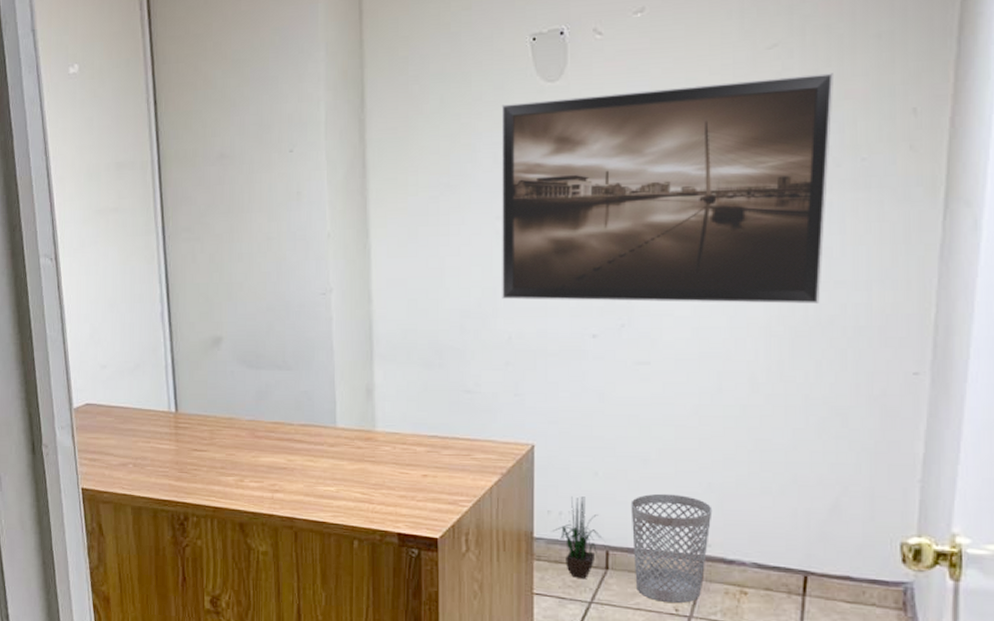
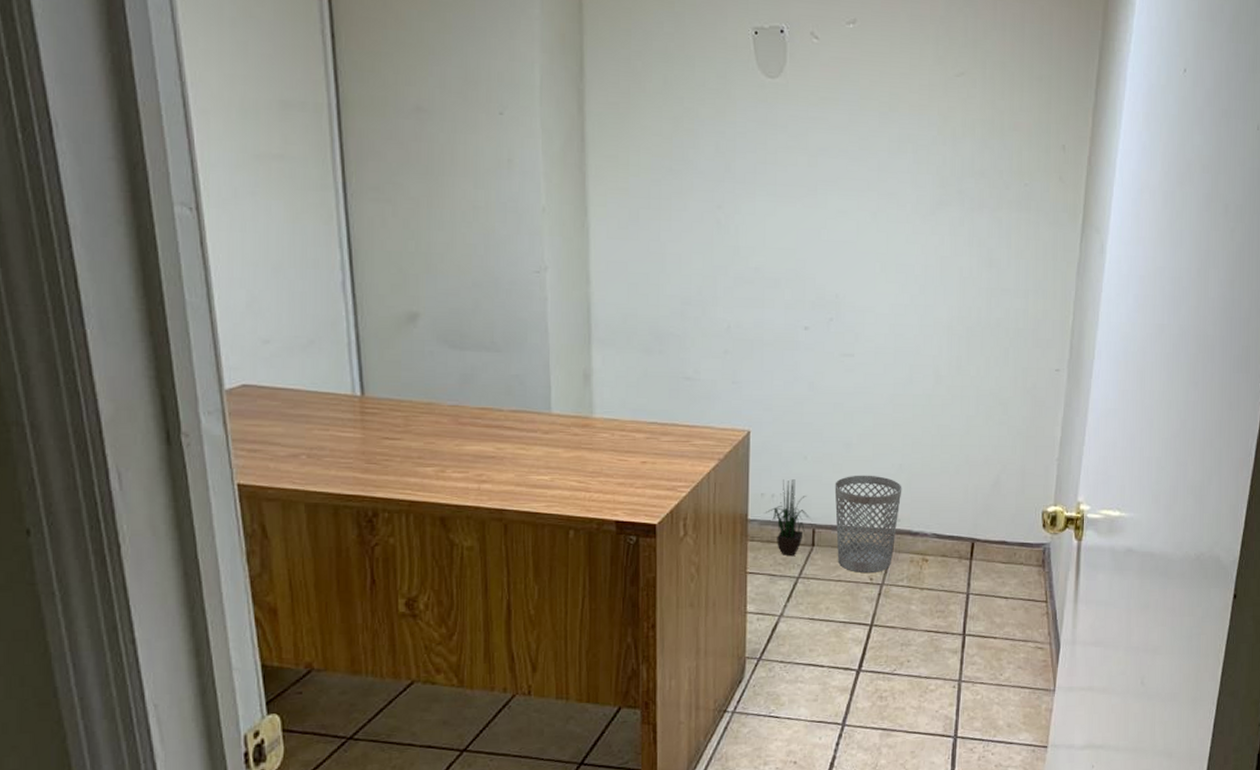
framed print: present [501,73,833,304] -> none [722,94,1006,307]

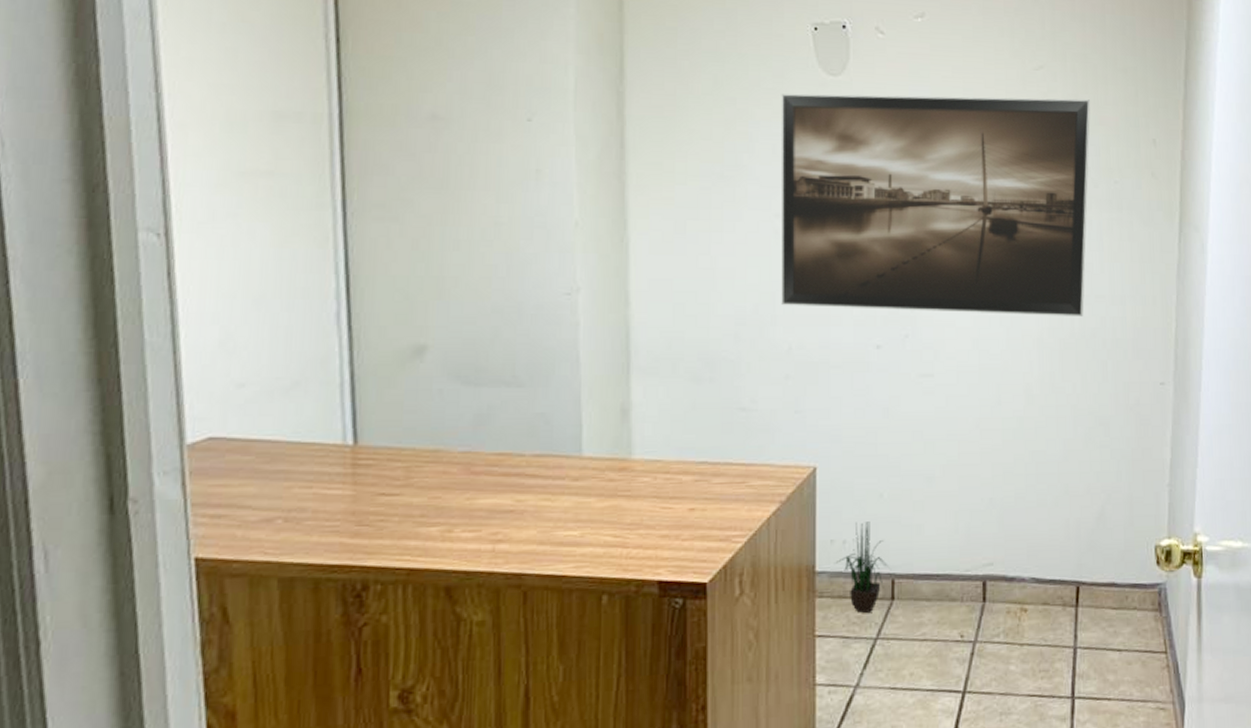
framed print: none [722,94,1006,307] -> present [780,93,1090,316]
wastebasket: present [834,475,902,574] -> none [916,512,994,630]

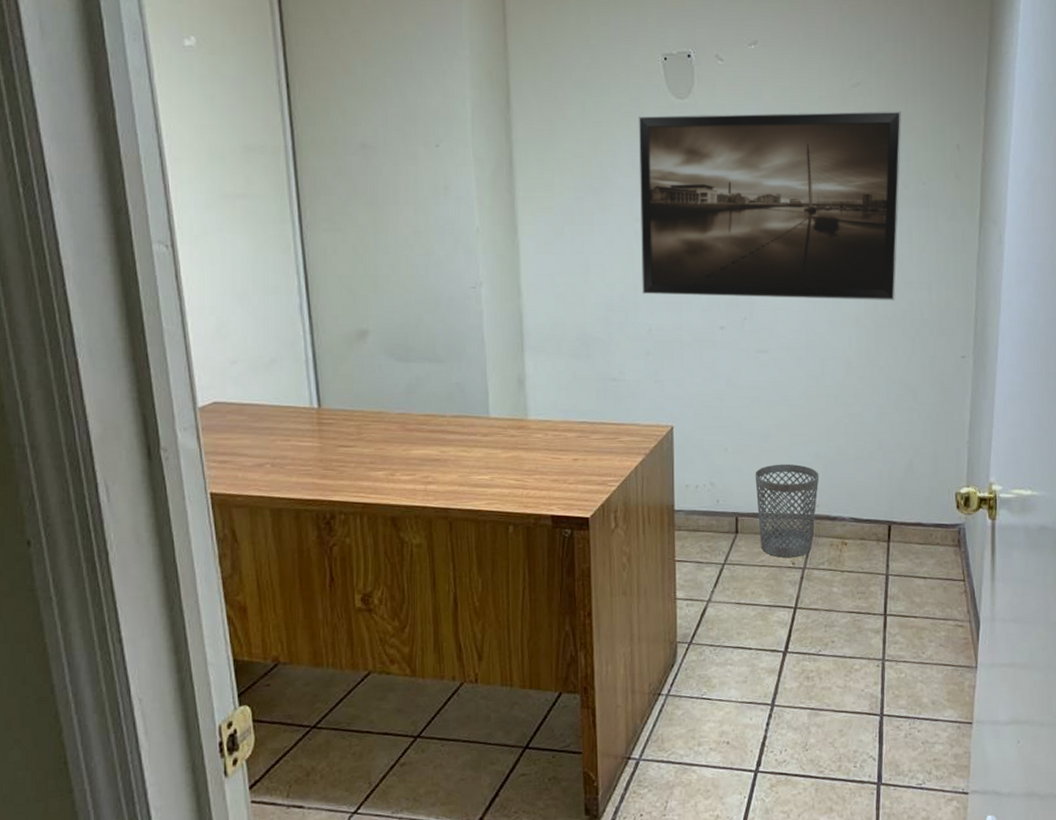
potted plant: present [835,521,888,613] -> none [690,470,733,543]
wastebasket: none [916,512,994,630] -> present [755,463,819,558]

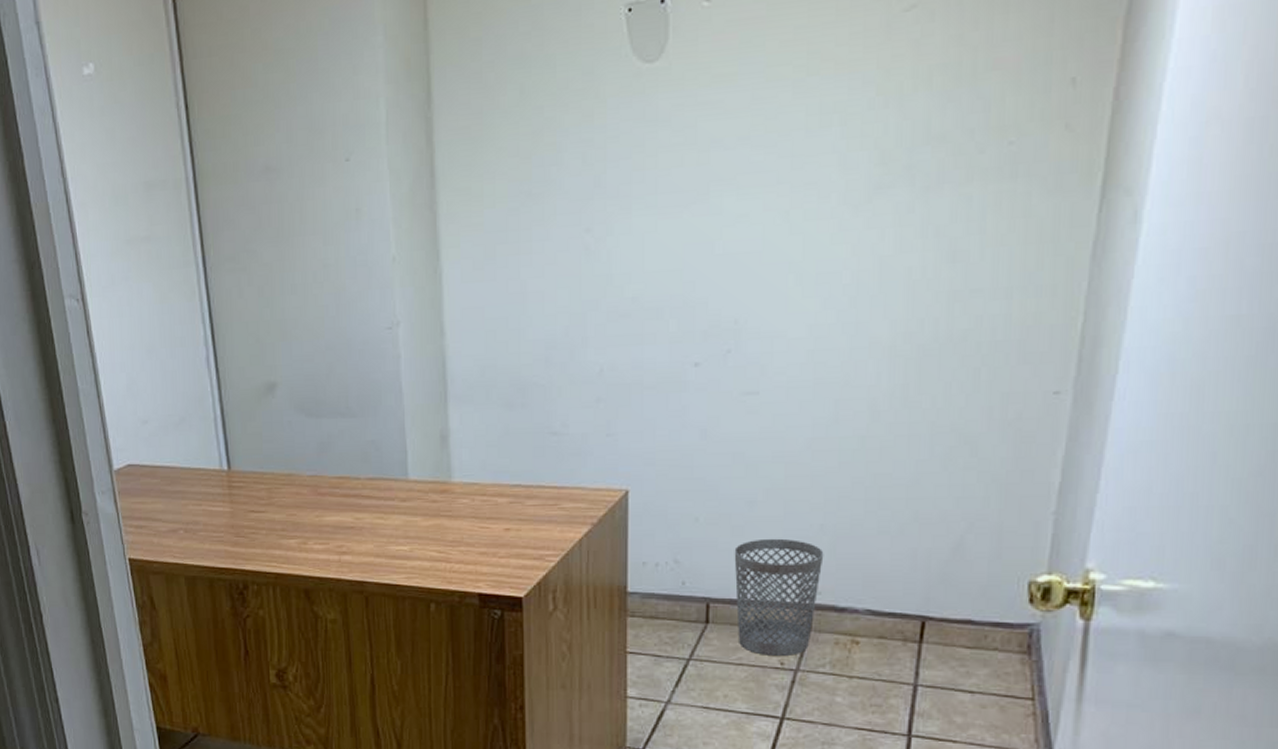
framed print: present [638,111,902,300] -> none [591,38,981,327]

